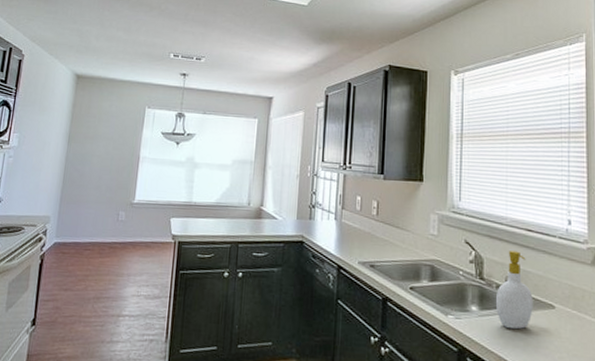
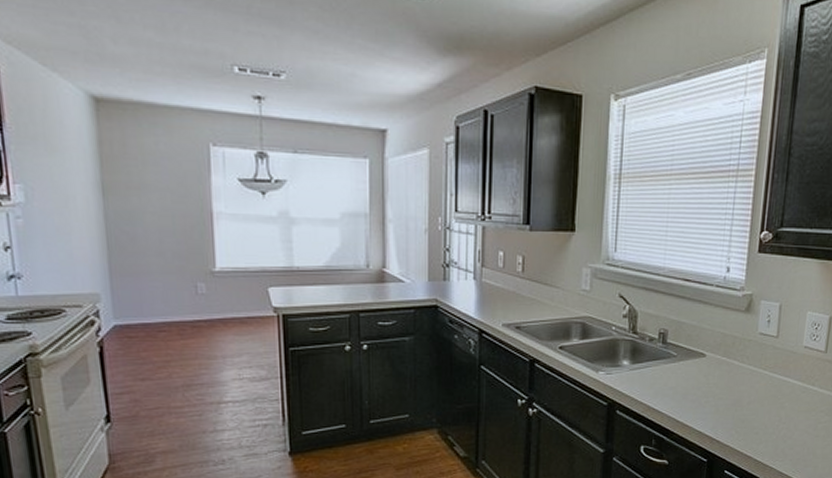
soap bottle: present [495,251,533,330] -> none [647,302,685,380]

